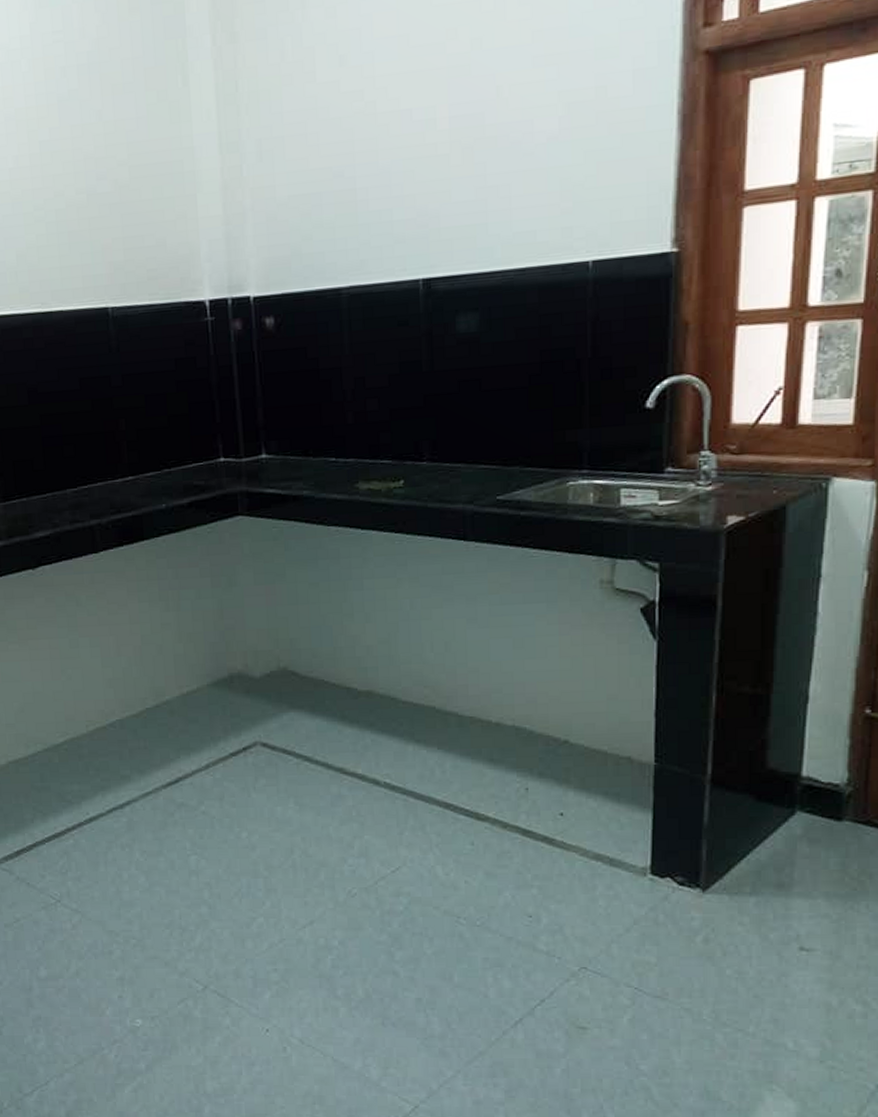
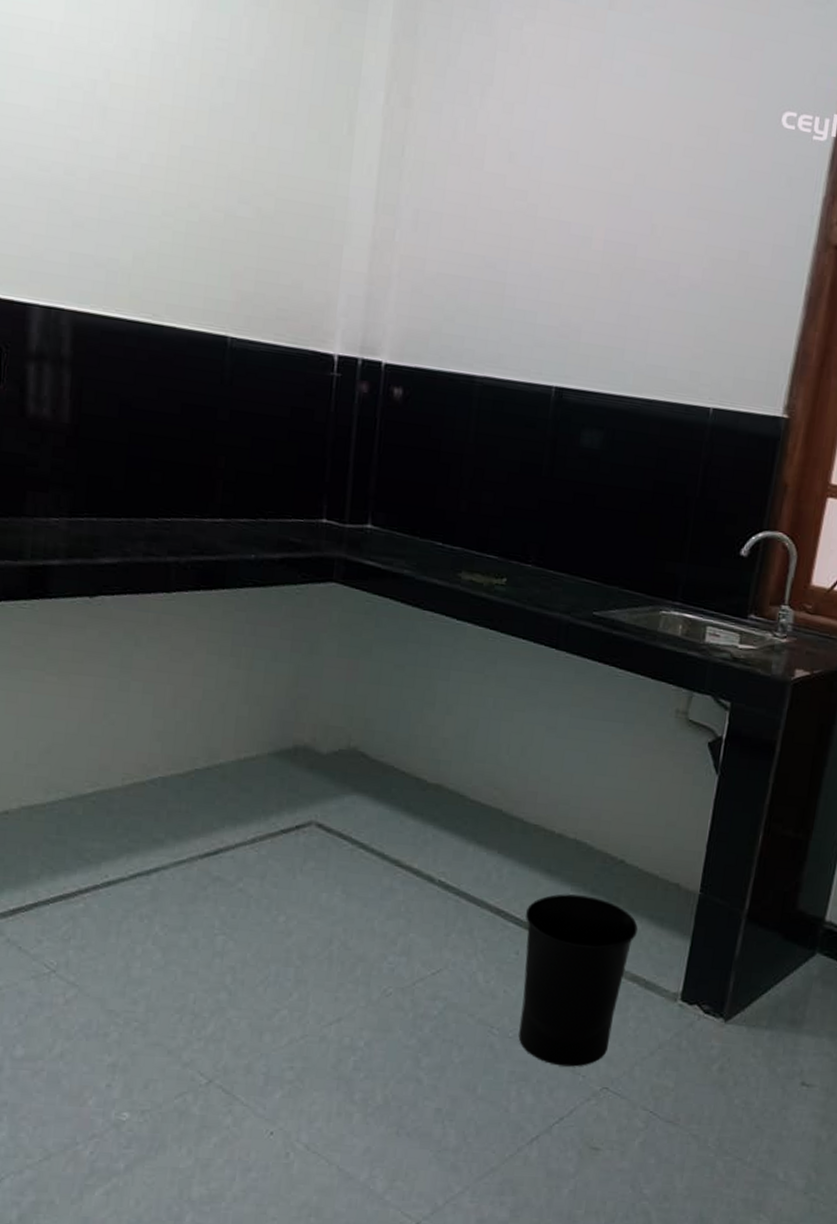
waste bin: none [474,780,593,949] -> present [518,894,638,1067]

